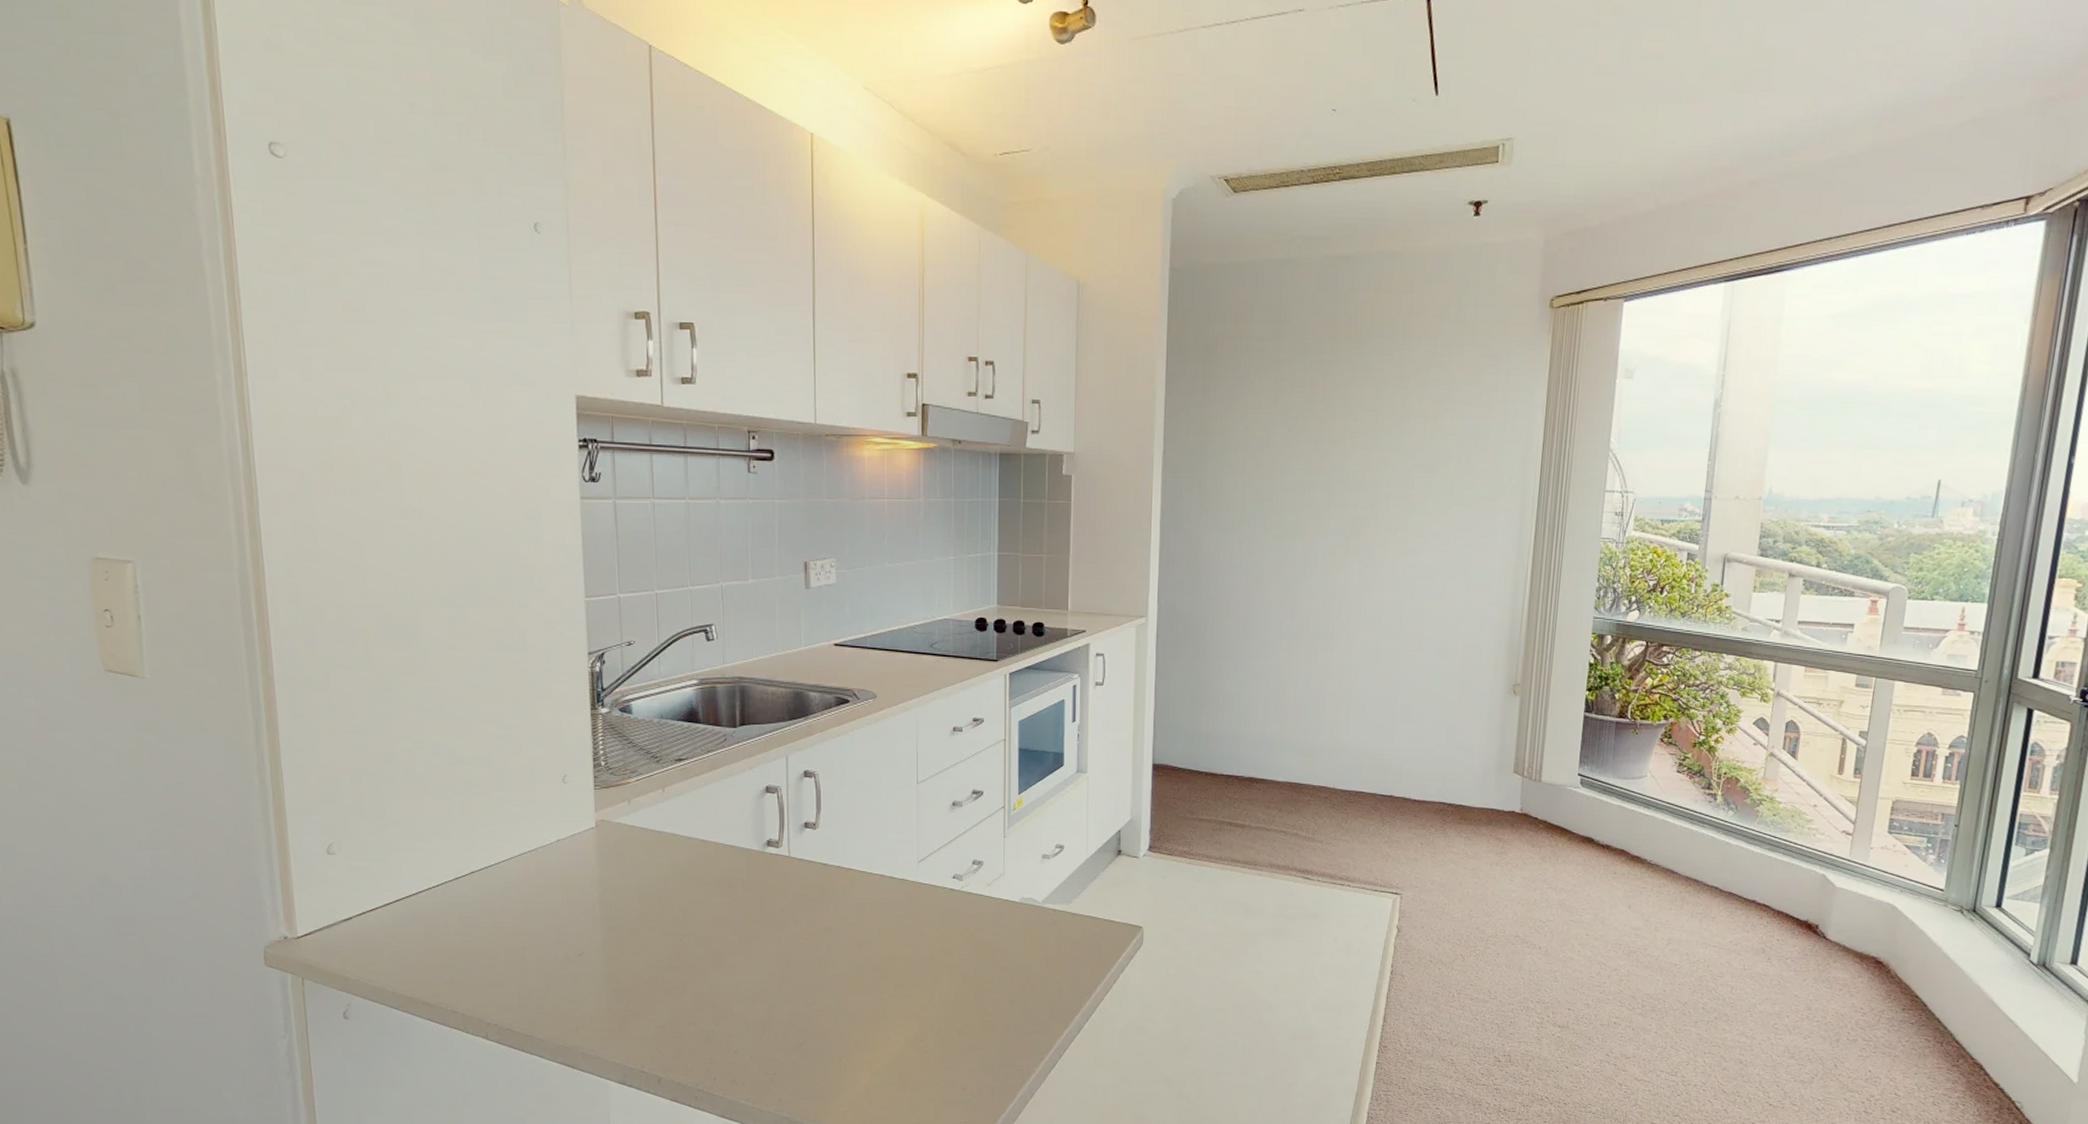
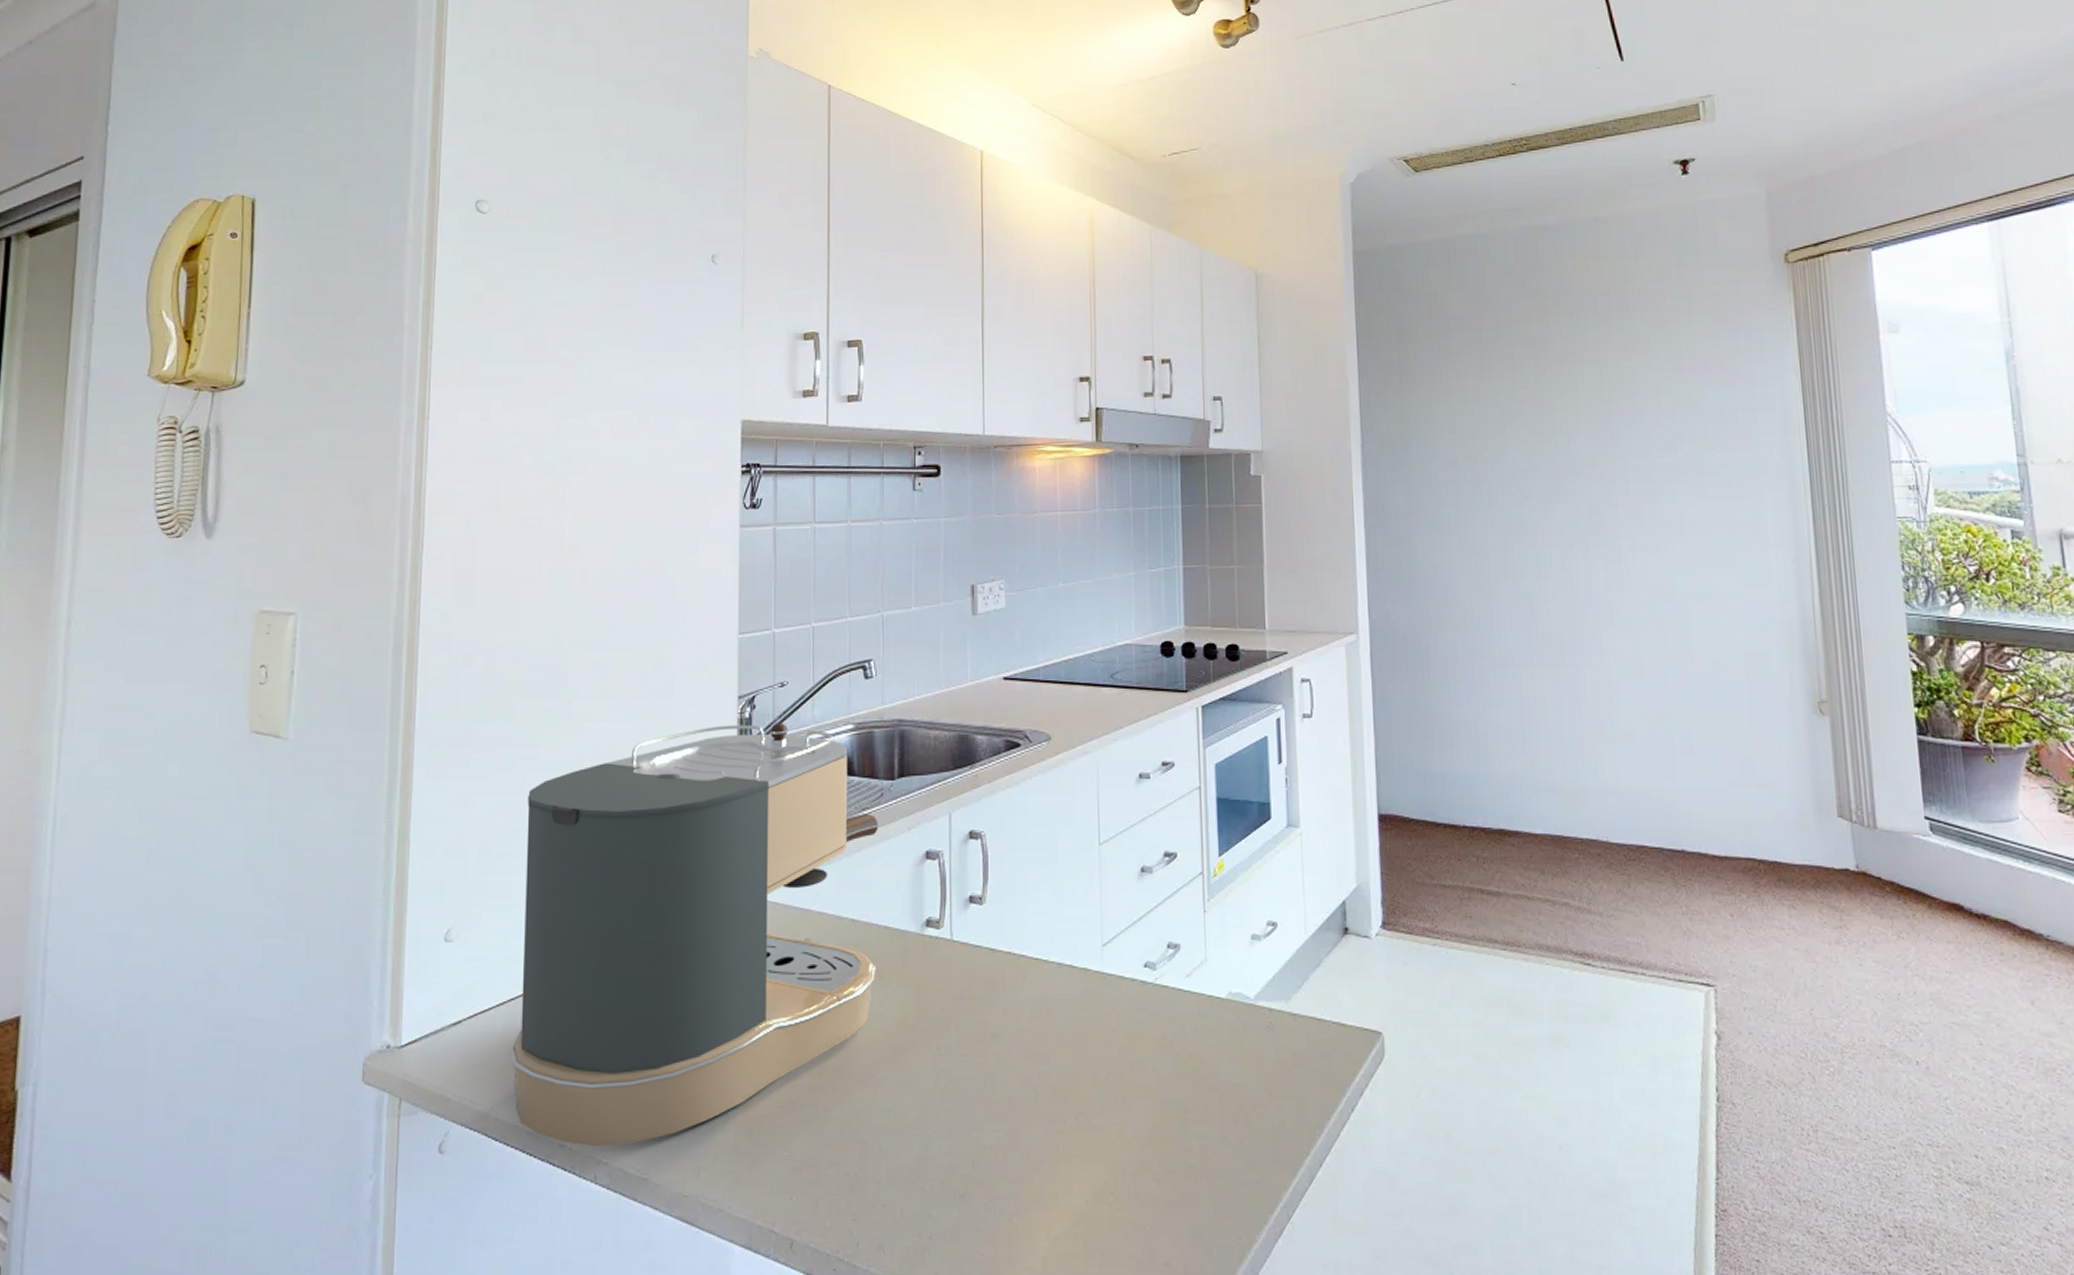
coffee maker: none [393,676,725,1013] -> present [510,722,879,1147]

